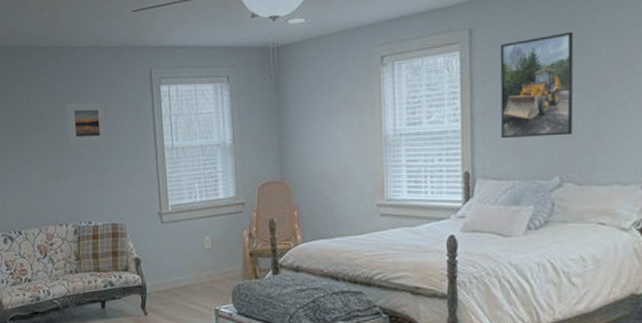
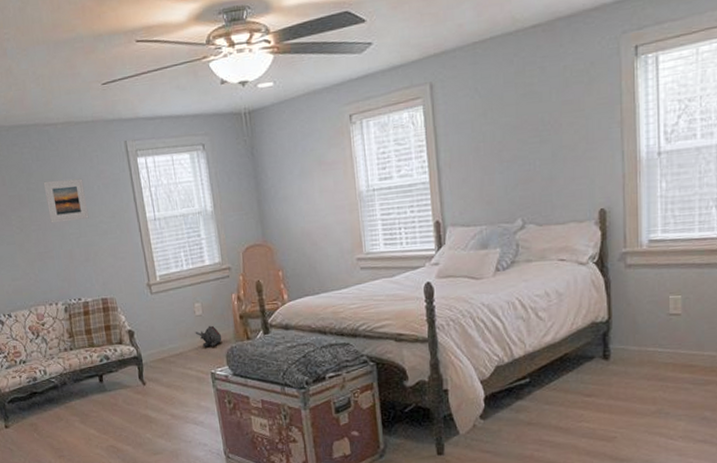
plush toy: none [202,260,230,283] -> present [195,325,222,348]
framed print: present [500,31,574,139] -> none [460,80,531,187]

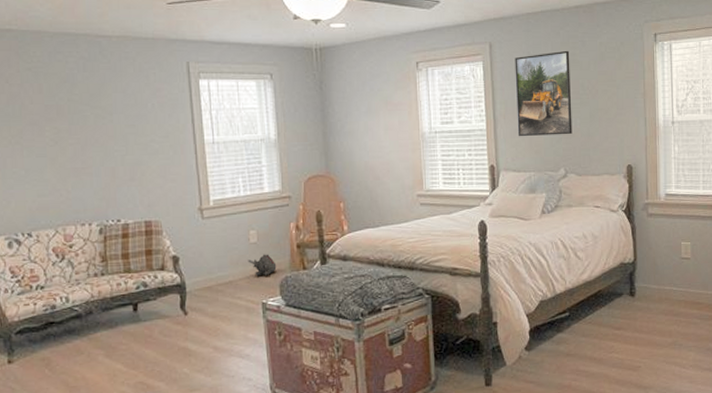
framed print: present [43,178,89,223] -> none [88,93,139,138]
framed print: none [460,80,531,187] -> present [515,50,572,137]

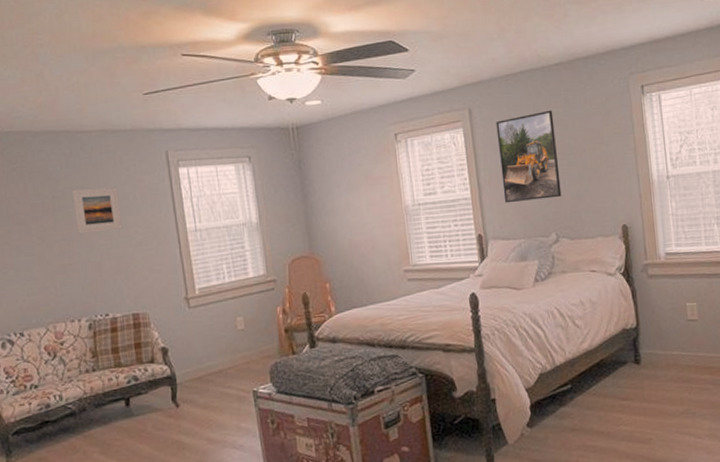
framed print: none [88,93,139,138] -> present [72,187,122,234]
plush toy: present [248,254,277,277] -> none [236,340,266,364]

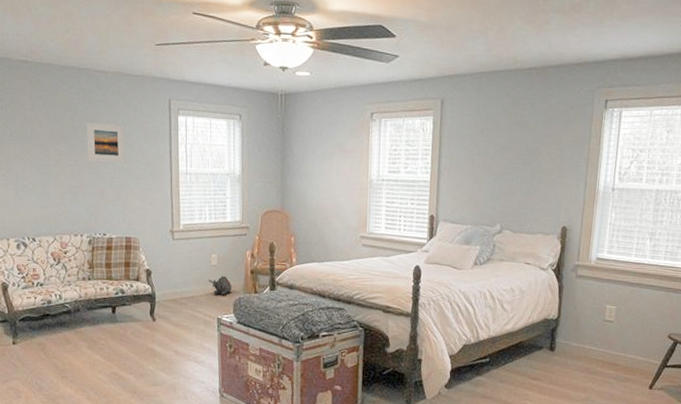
plush toy: none [236,340,266,364] -> present [208,276,232,295]
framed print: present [496,110,562,204] -> none [459,111,518,193]

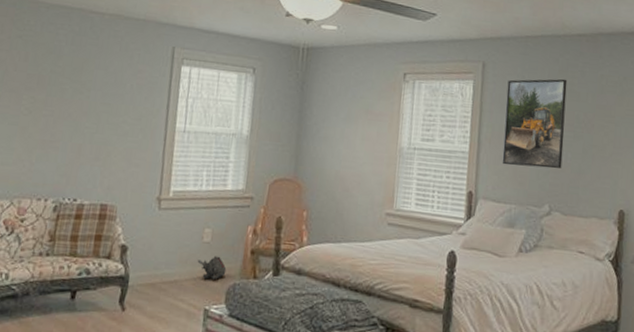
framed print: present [86,122,125,163] -> none [67,67,117,116]
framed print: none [459,111,518,193] -> present [502,79,568,169]

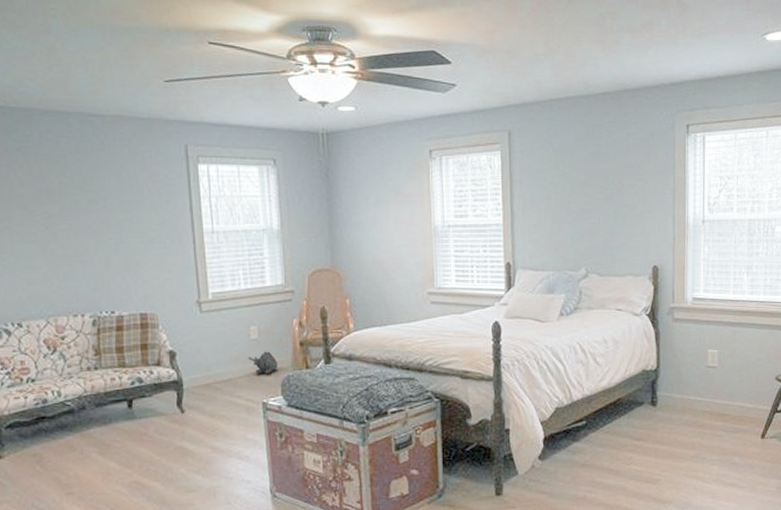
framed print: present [502,79,568,169] -> none [535,141,595,233]

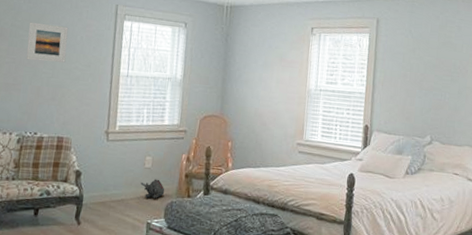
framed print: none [81,177,134,224] -> present [26,22,69,63]

